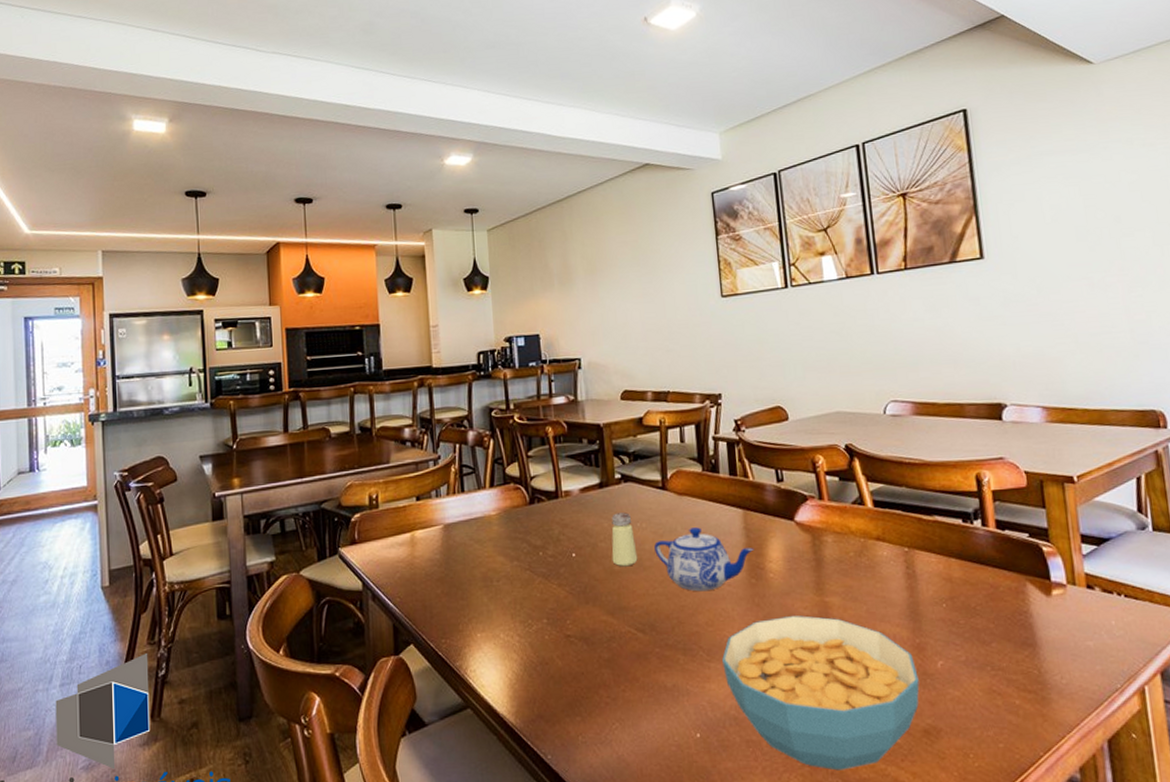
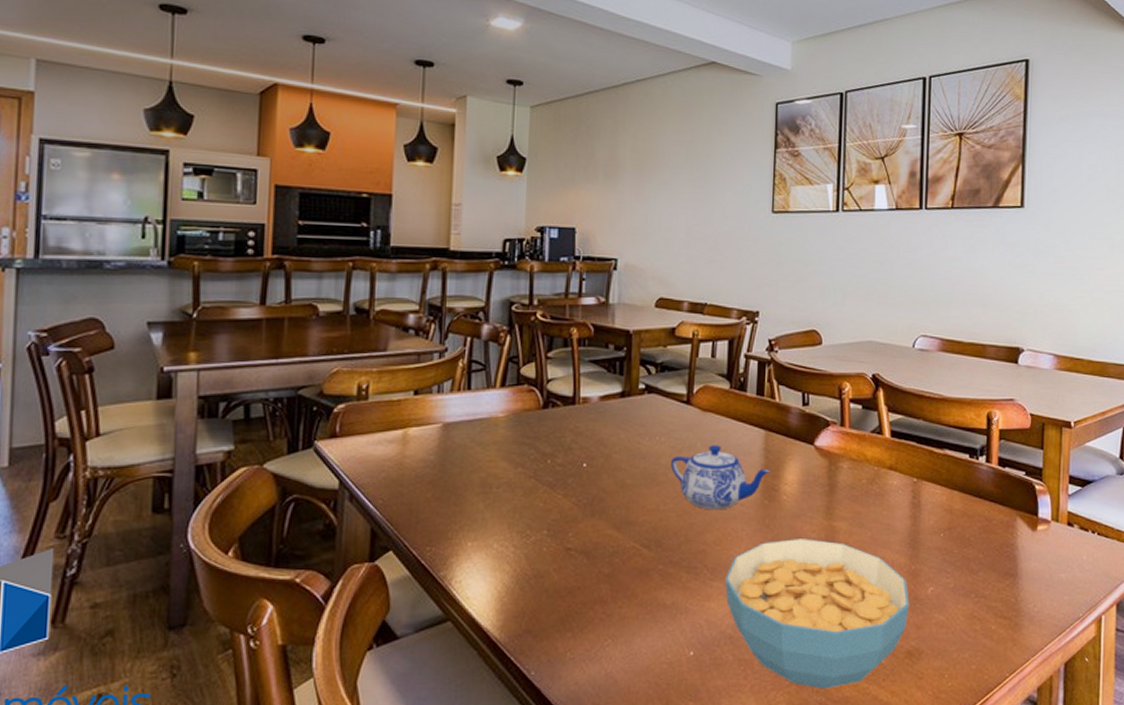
saltshaker: present [611,512,638,567] -> none [625,425,653,481]

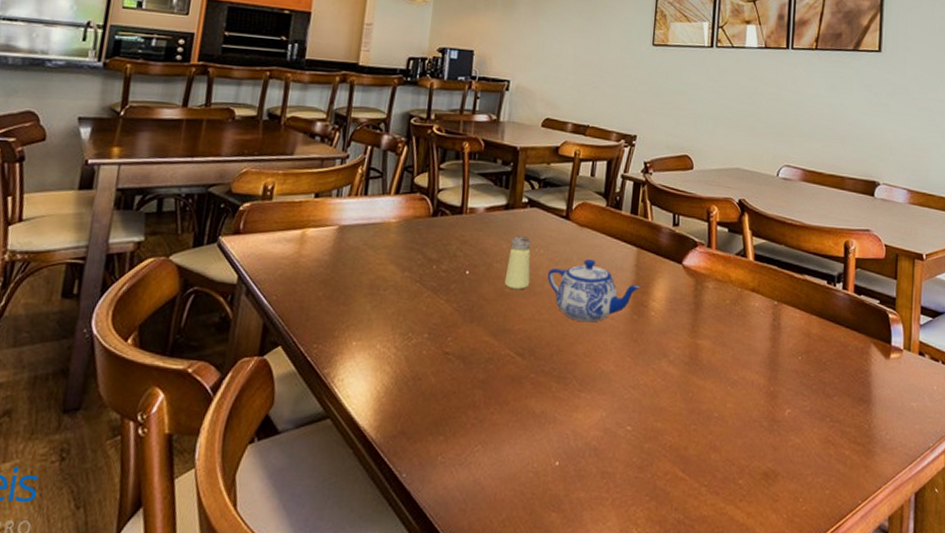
saltshaker: none [625,425,653,481] -> present [504,236,531,290]
cereal bowl: present [725,537,909,689] -> none [592,353,767,507]

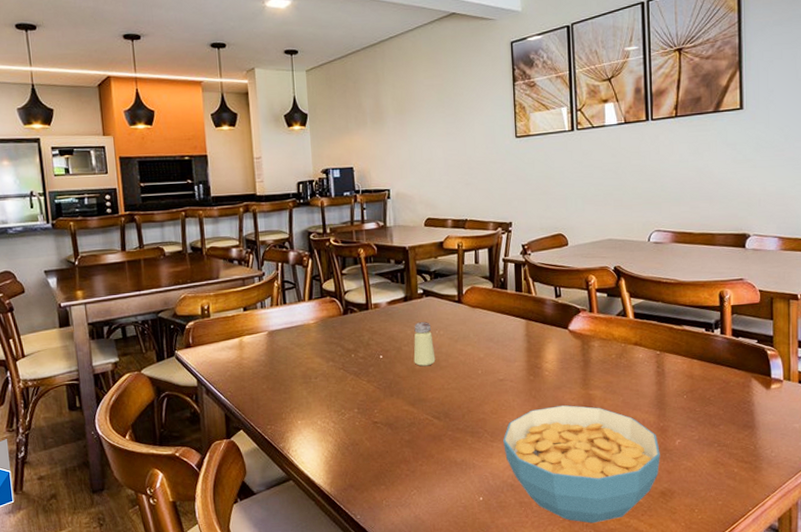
teapot: present [548,259,641,323] -> none [450,334,534,387]
cereal bowl: none [592,353,767,507] -> present [503,404,660,524]

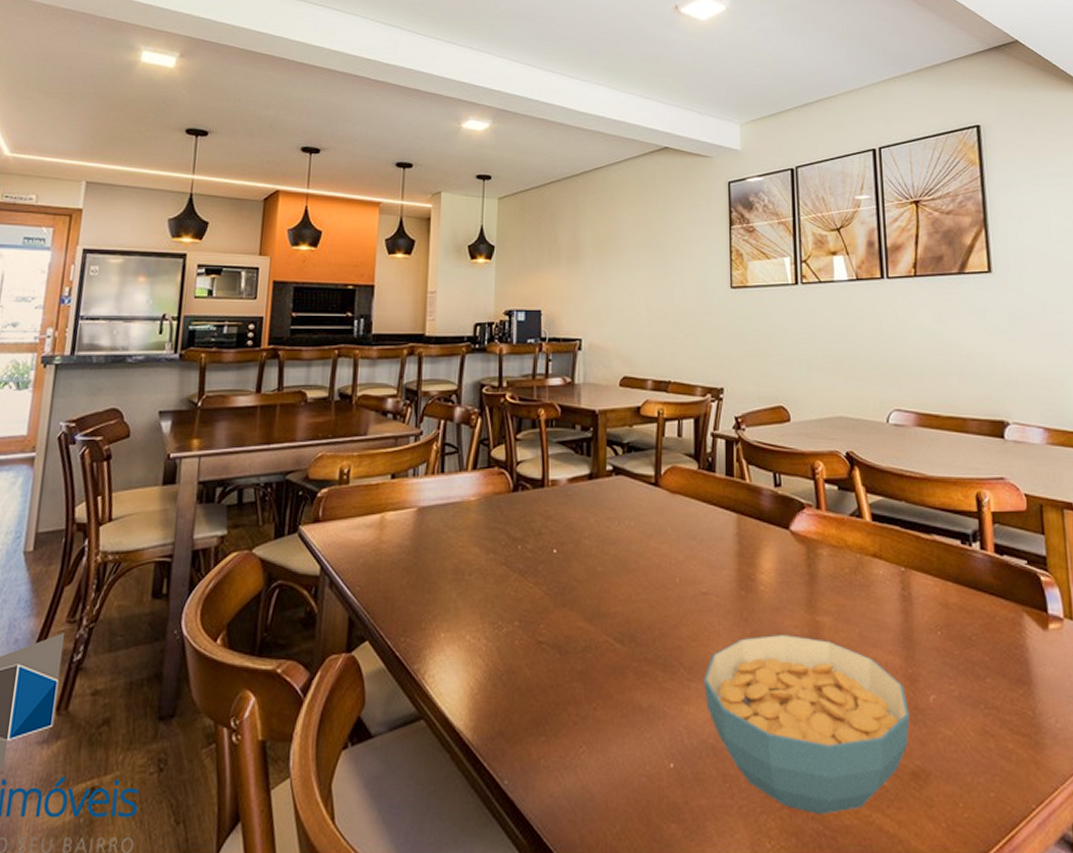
saltshaker: present [413,322,436,367] -> none [595,508,623,568]

